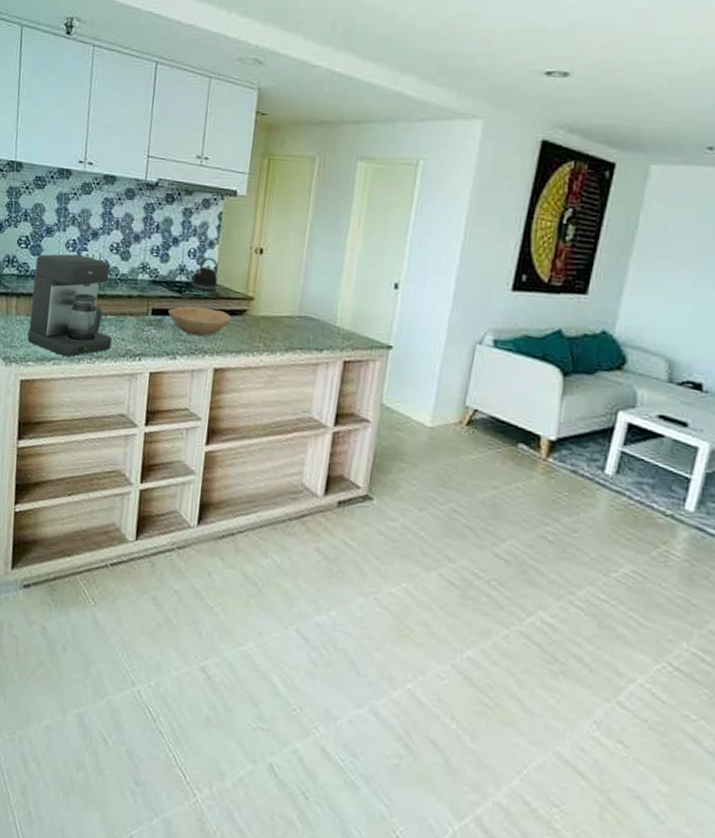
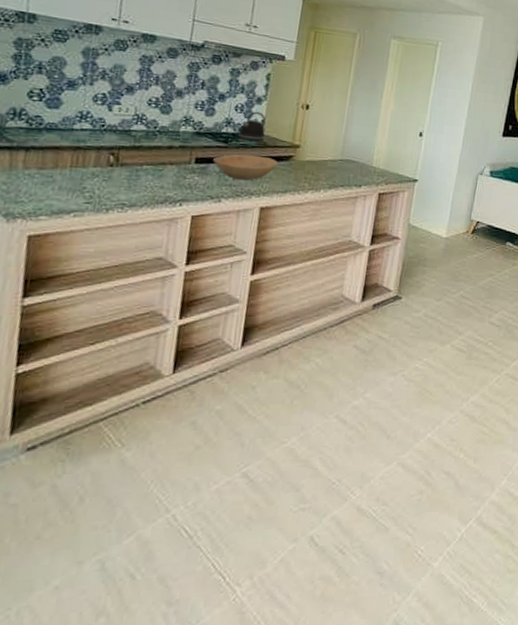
coffee maker: present [27,254,113,357] -> none [38,107,149,207]

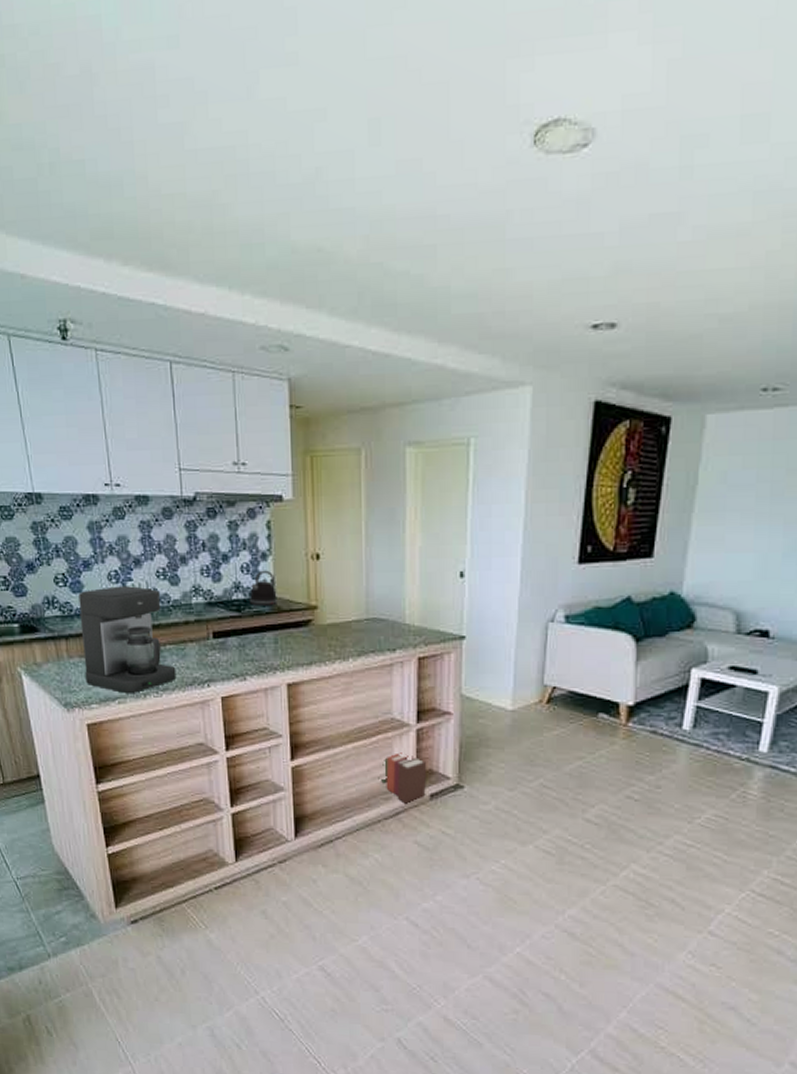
coffee maker: none [38,107,149,207] -> present [78,586,177,693]
bowl: present [213,154,278,181] -> none [230,623,297,654]
books: none [330,269,374,313] -> present [378,752,427,804]

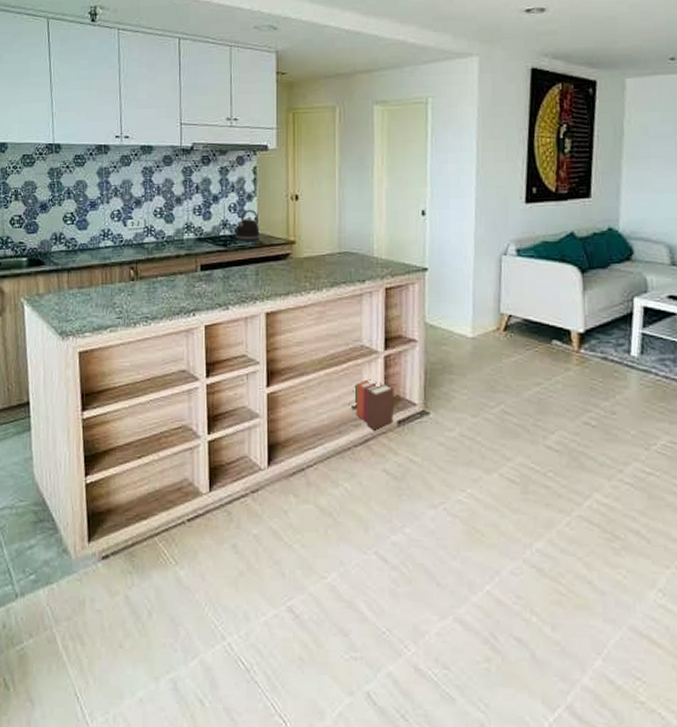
coffee maker: present [78,586,177,693] -> none [82,224,165,322]

